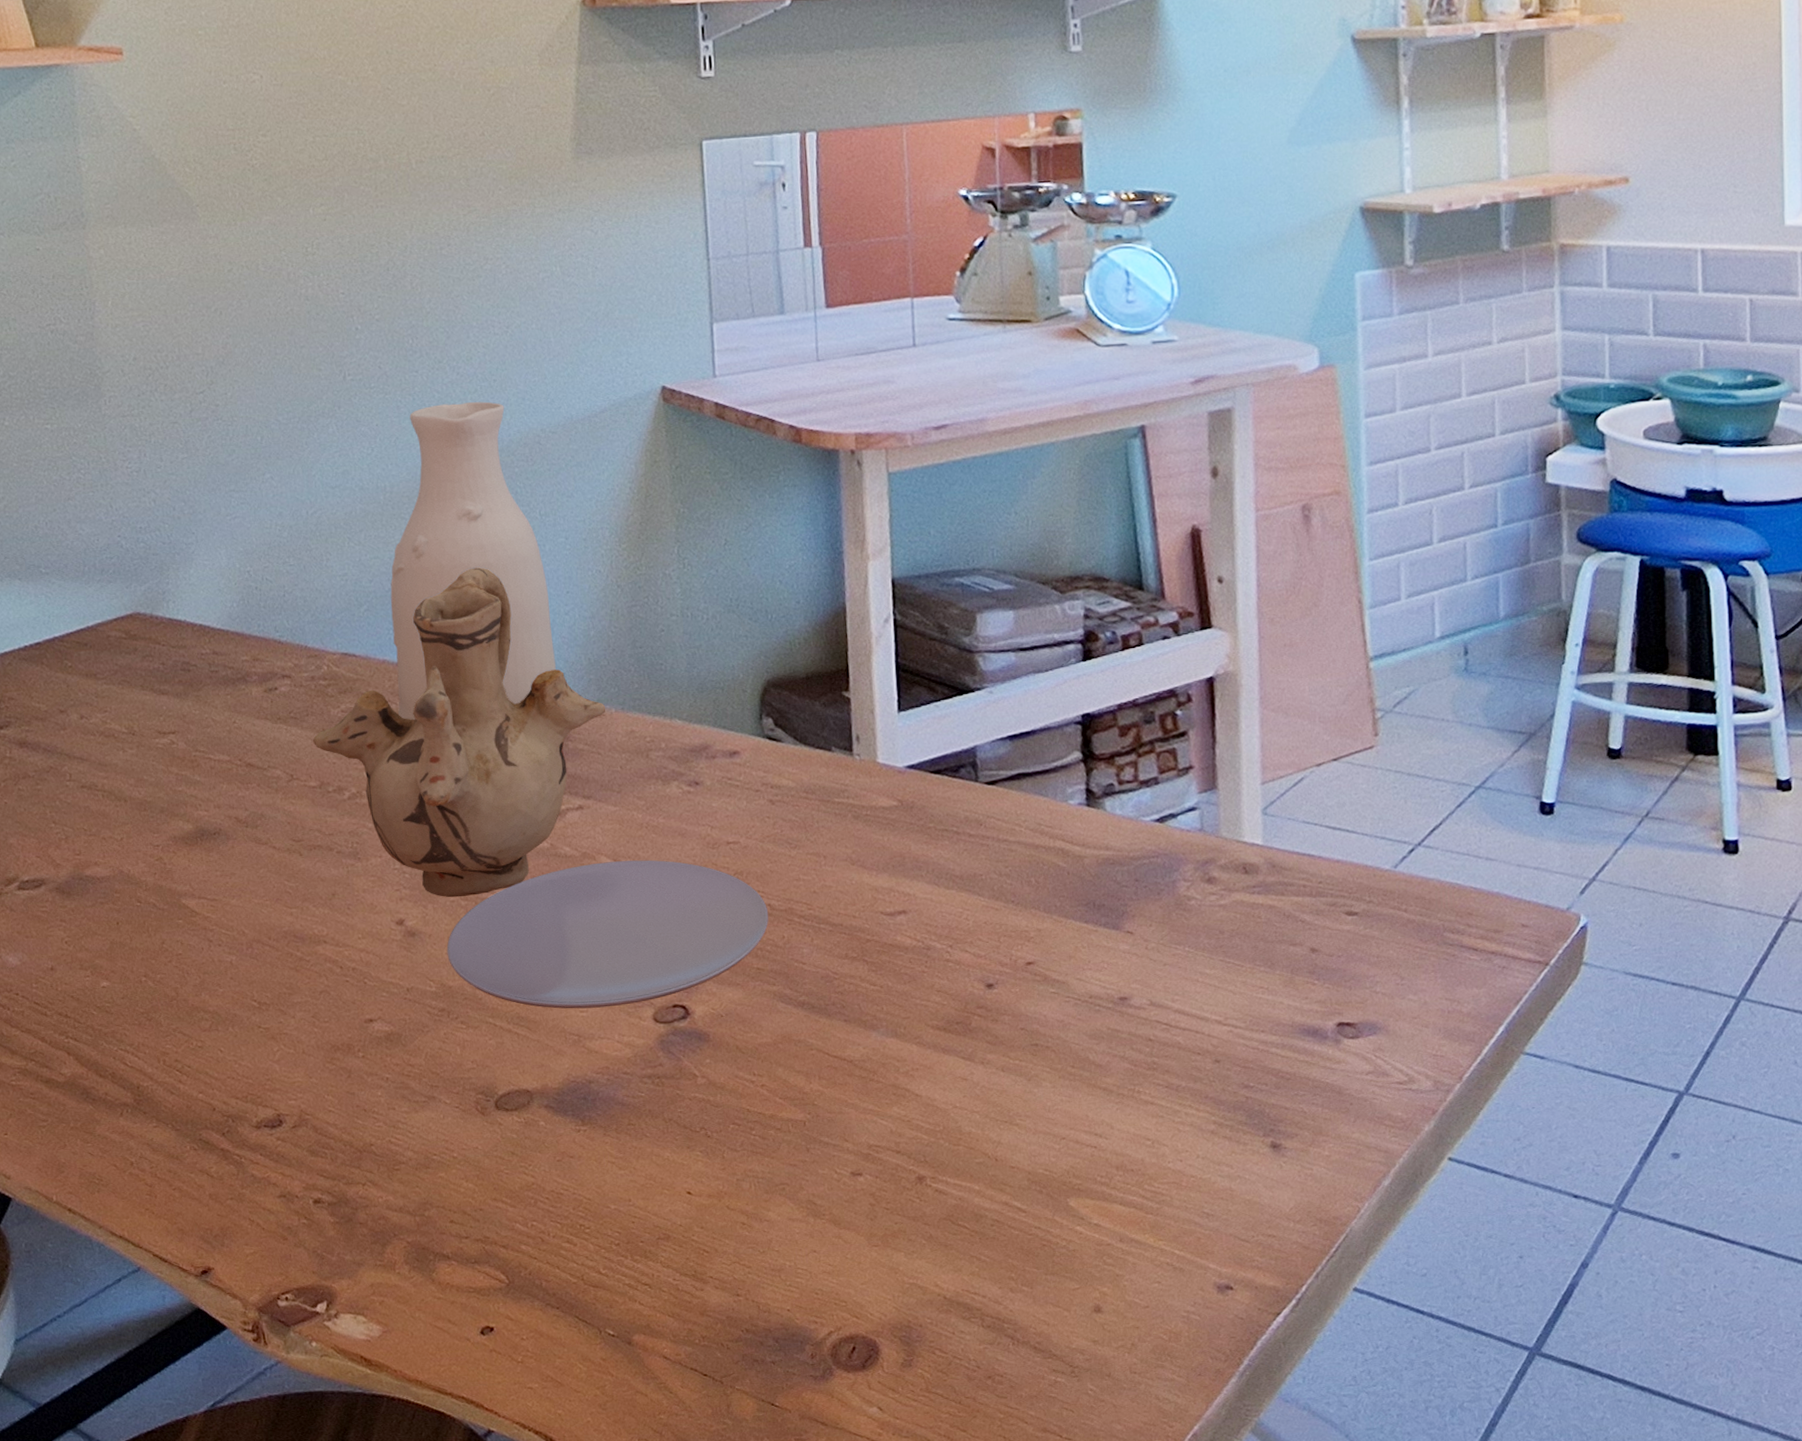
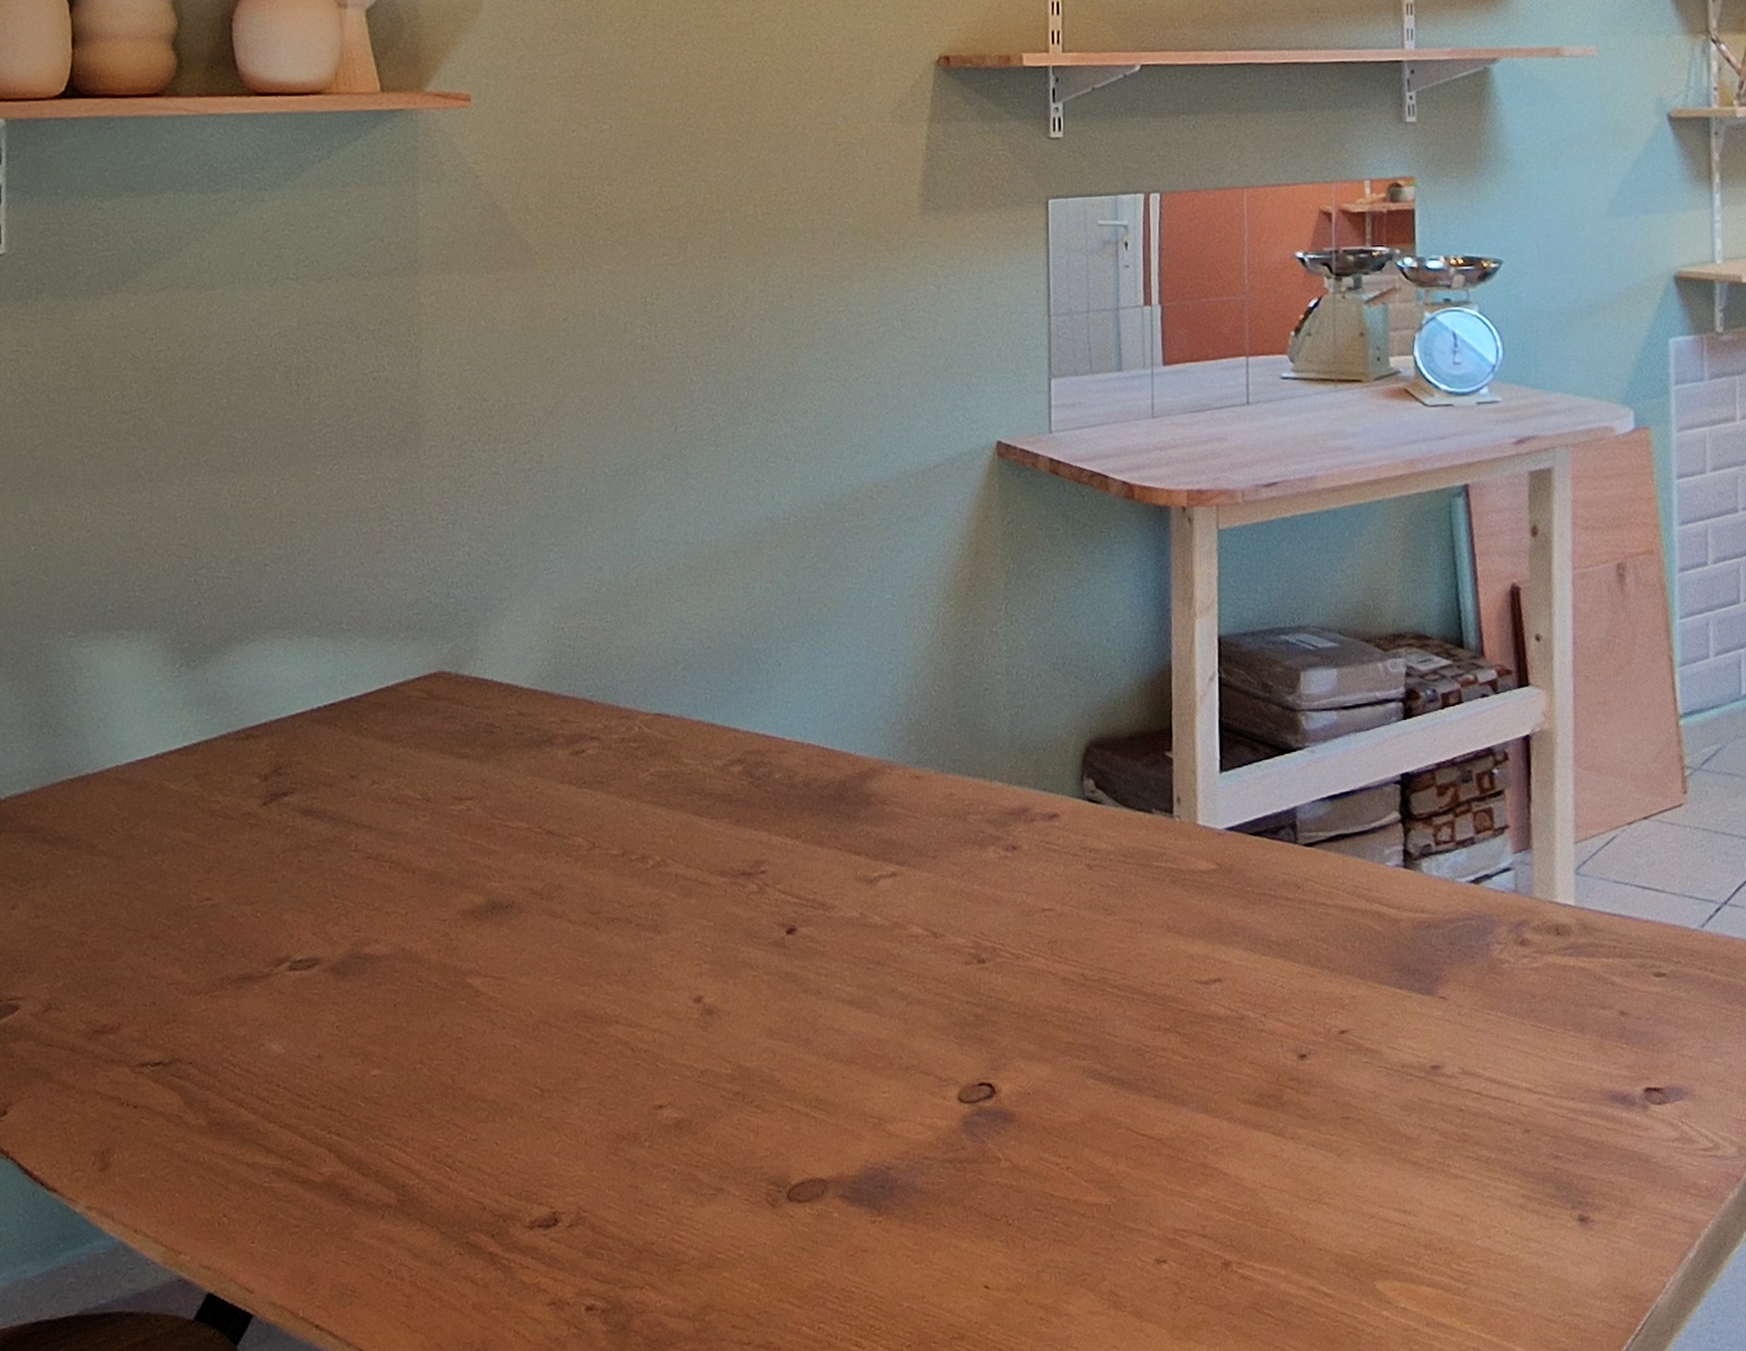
ceramic vessel: present [312,567,606,898] -> none [618,624,925,972]
ceramic pitcher: present [390,401,556,720] -> none [709,455,876,783]
plate: present [446,860,769,1009] -> none [745,929,1082,1090]

